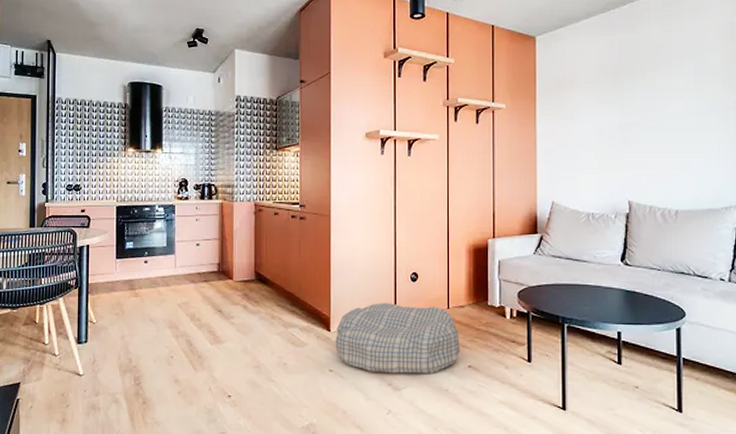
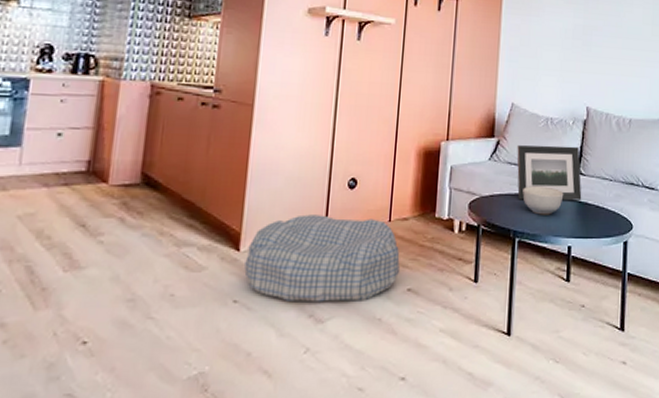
picture frame: none [560,239,629,290] -> present [516,145,582,201]
bowl: none [569,277,610,303] -> present [522,186,564,215]

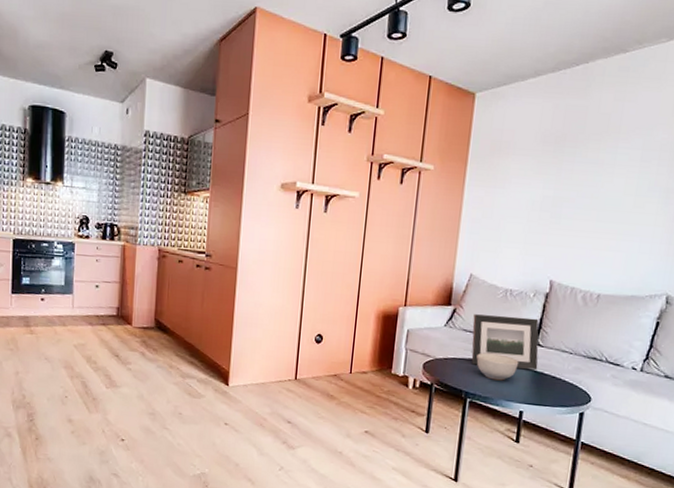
dog bed: present [244,214,400,302] -> none [232,361,359,436]

